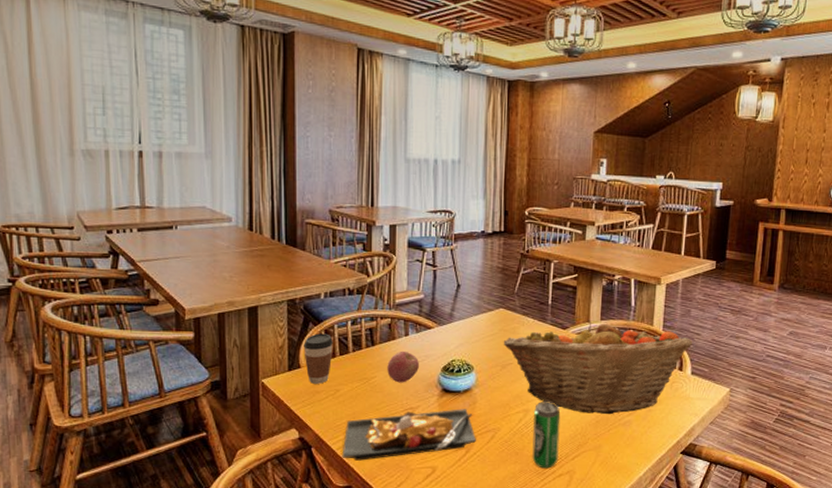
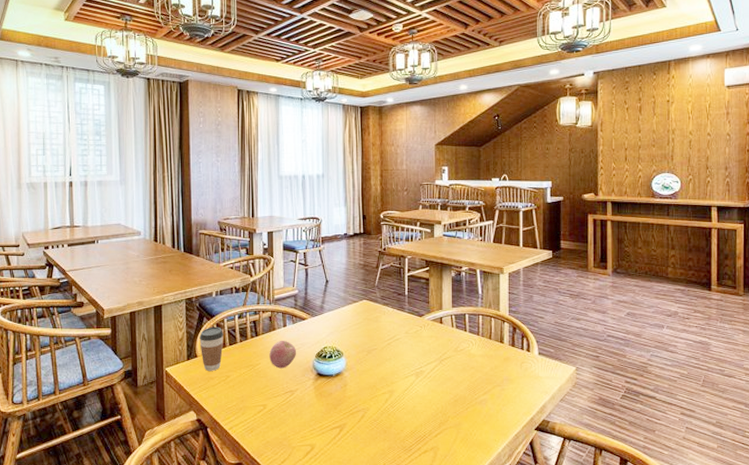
plate: present [342,409,476,461] -> none [233,391,348,439]
fruit basket: present [503,320,693,415] -> none [367,308,538,394]
beverage can: present [532,402,561,469] -> none [397,383,423,445]

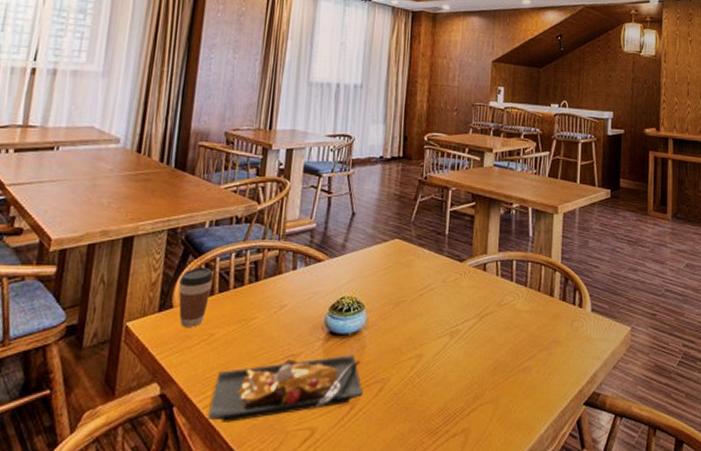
plate: none [233,391,348,439] -> present [207,355,363,422]
apple: present [269,340,296,369] -> none [269,287,306,325]

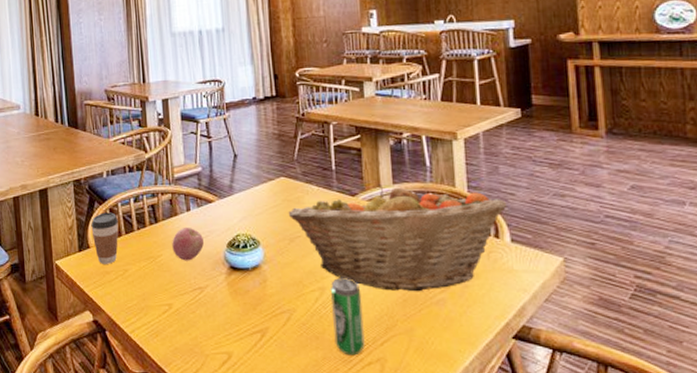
plate: present [207,355,363,422] -> none [135,288,271,345]
apple: none [269,287,306,325] -> present [172,227,204,261]
fruit basket: none [397,252,592,360] -> present [288,184,508,292]
beverage can: none [424,345,456,427] -> present [330,278,365,356]

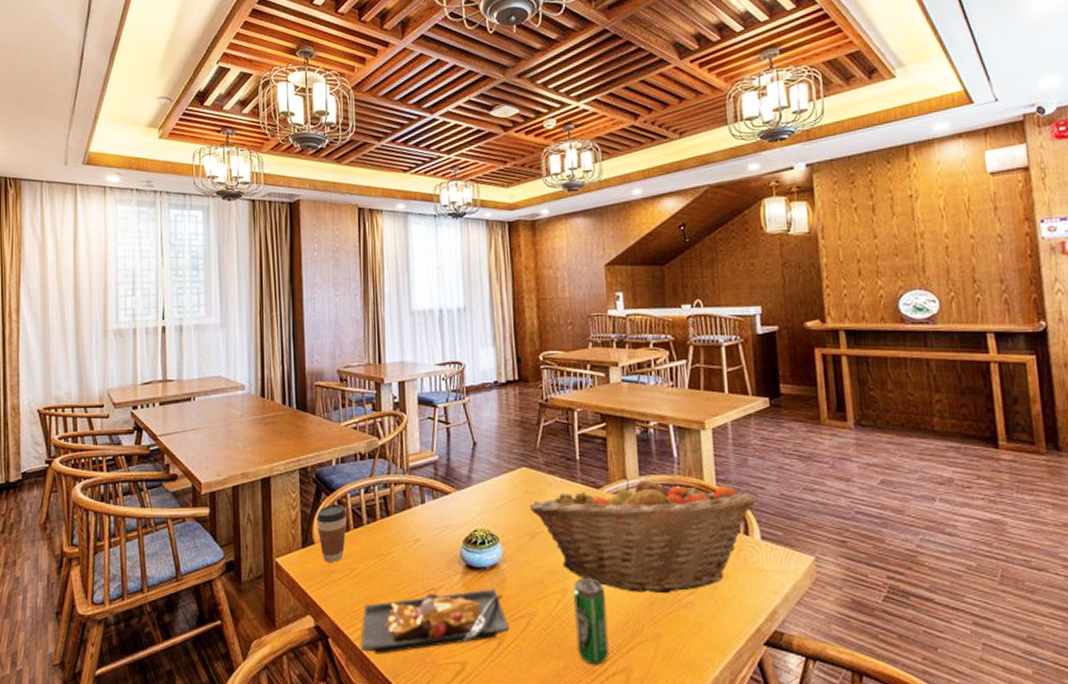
plate: none [135,288,271,345] -> present [360,589,509,654]
apple: present [172,227,204,261] -> none [404,521,438,559]

